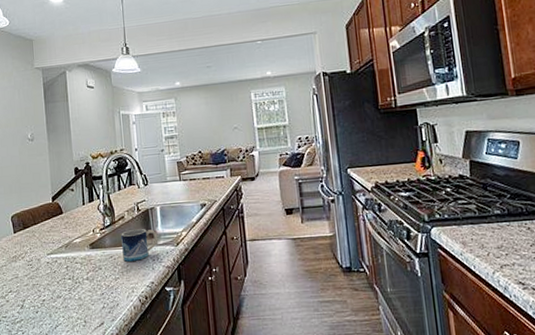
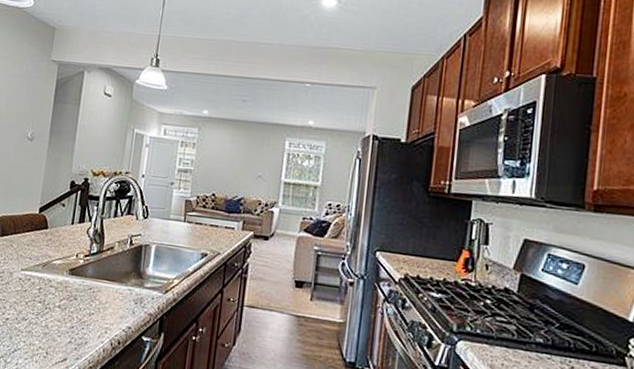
mug: present [121,228,158,262] -> none [103,263,146,300]

